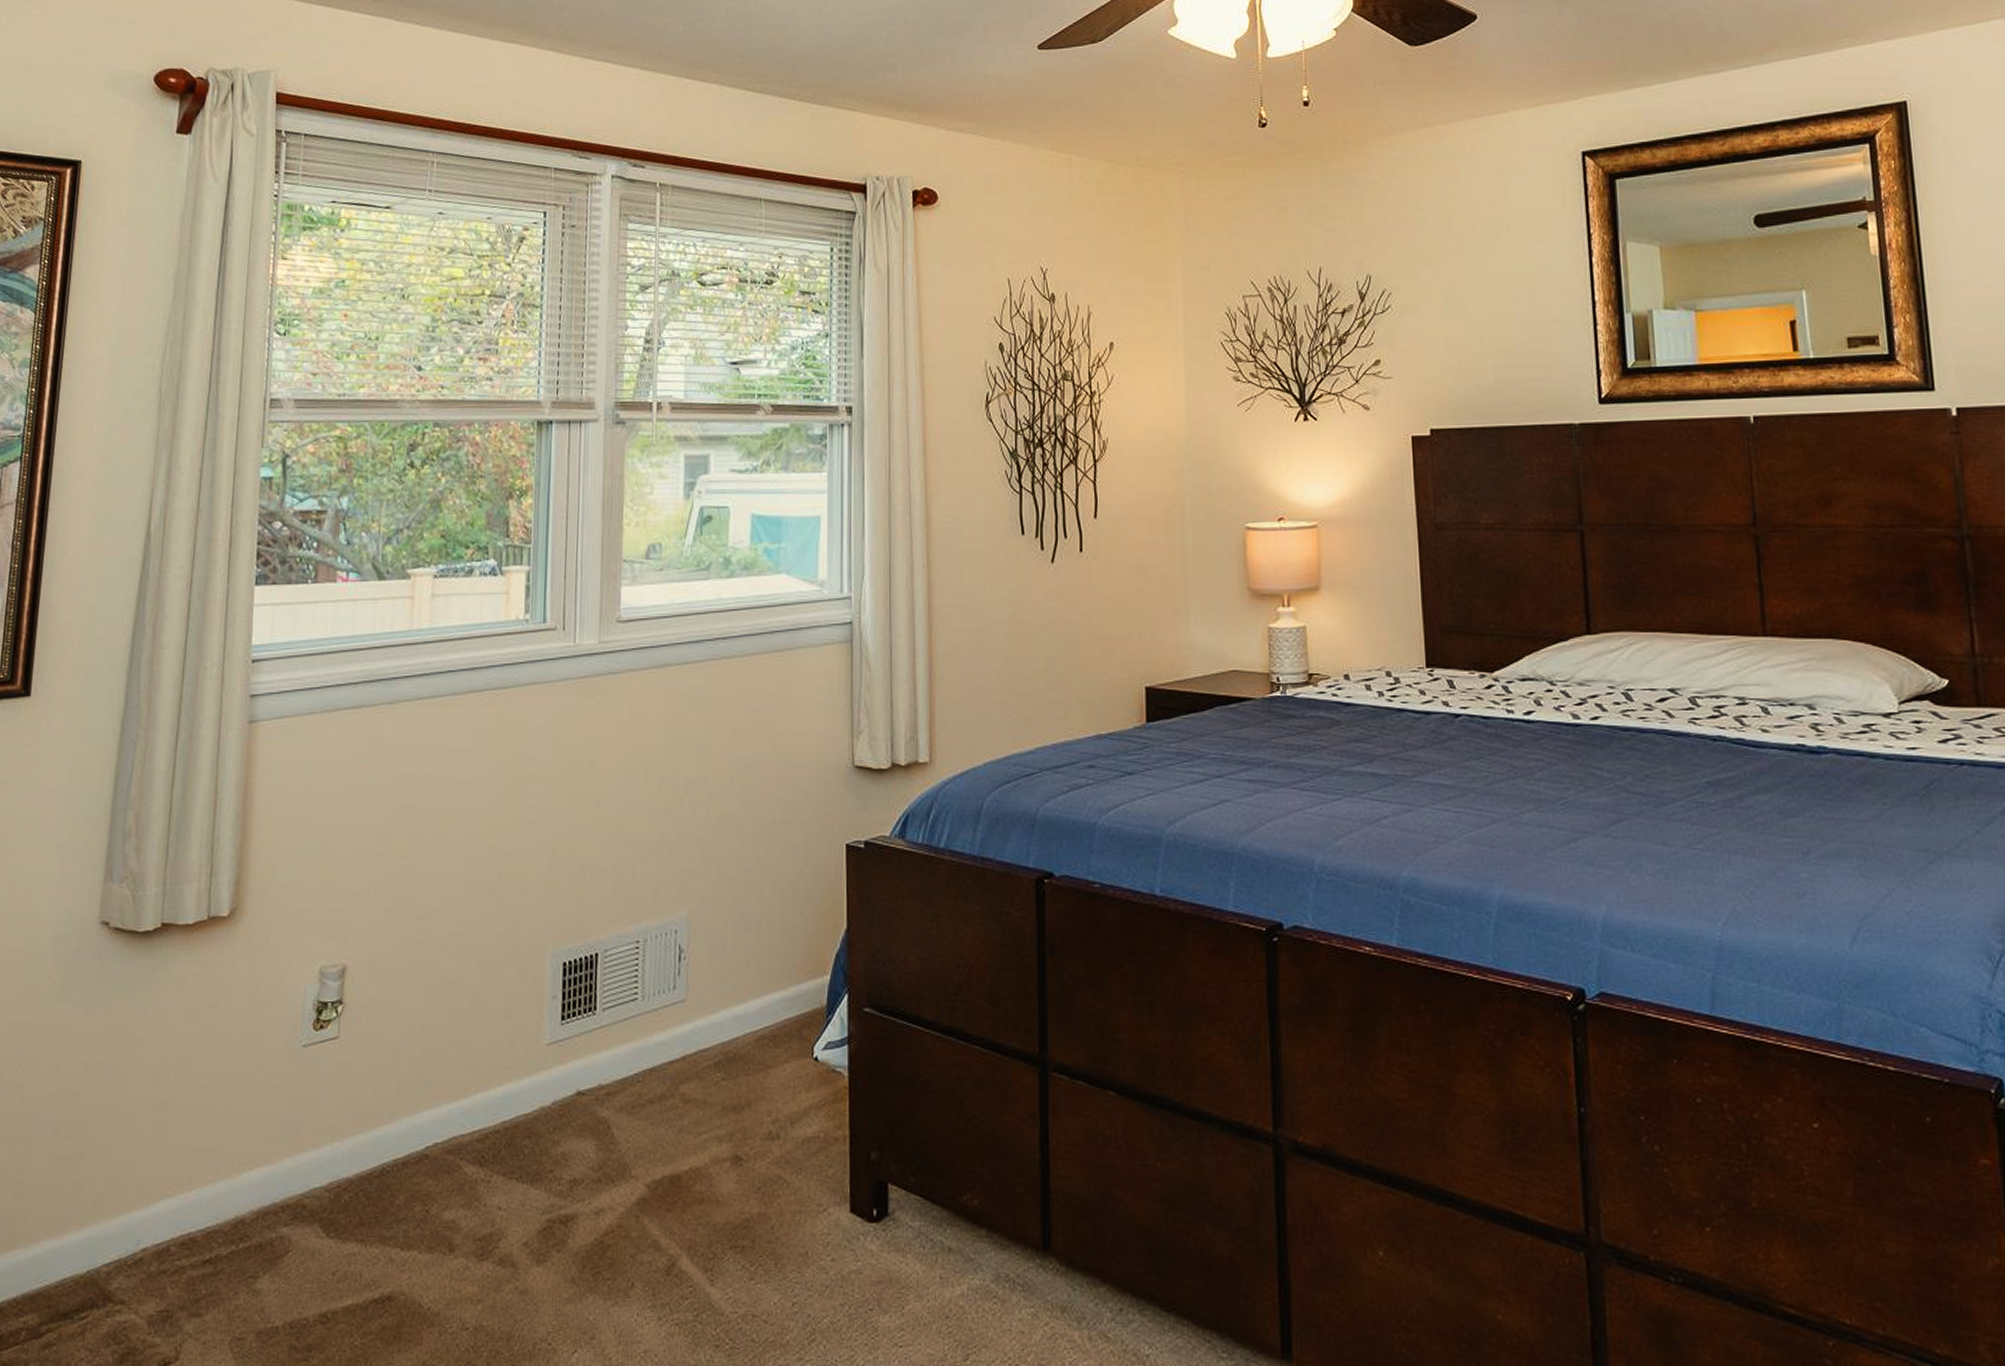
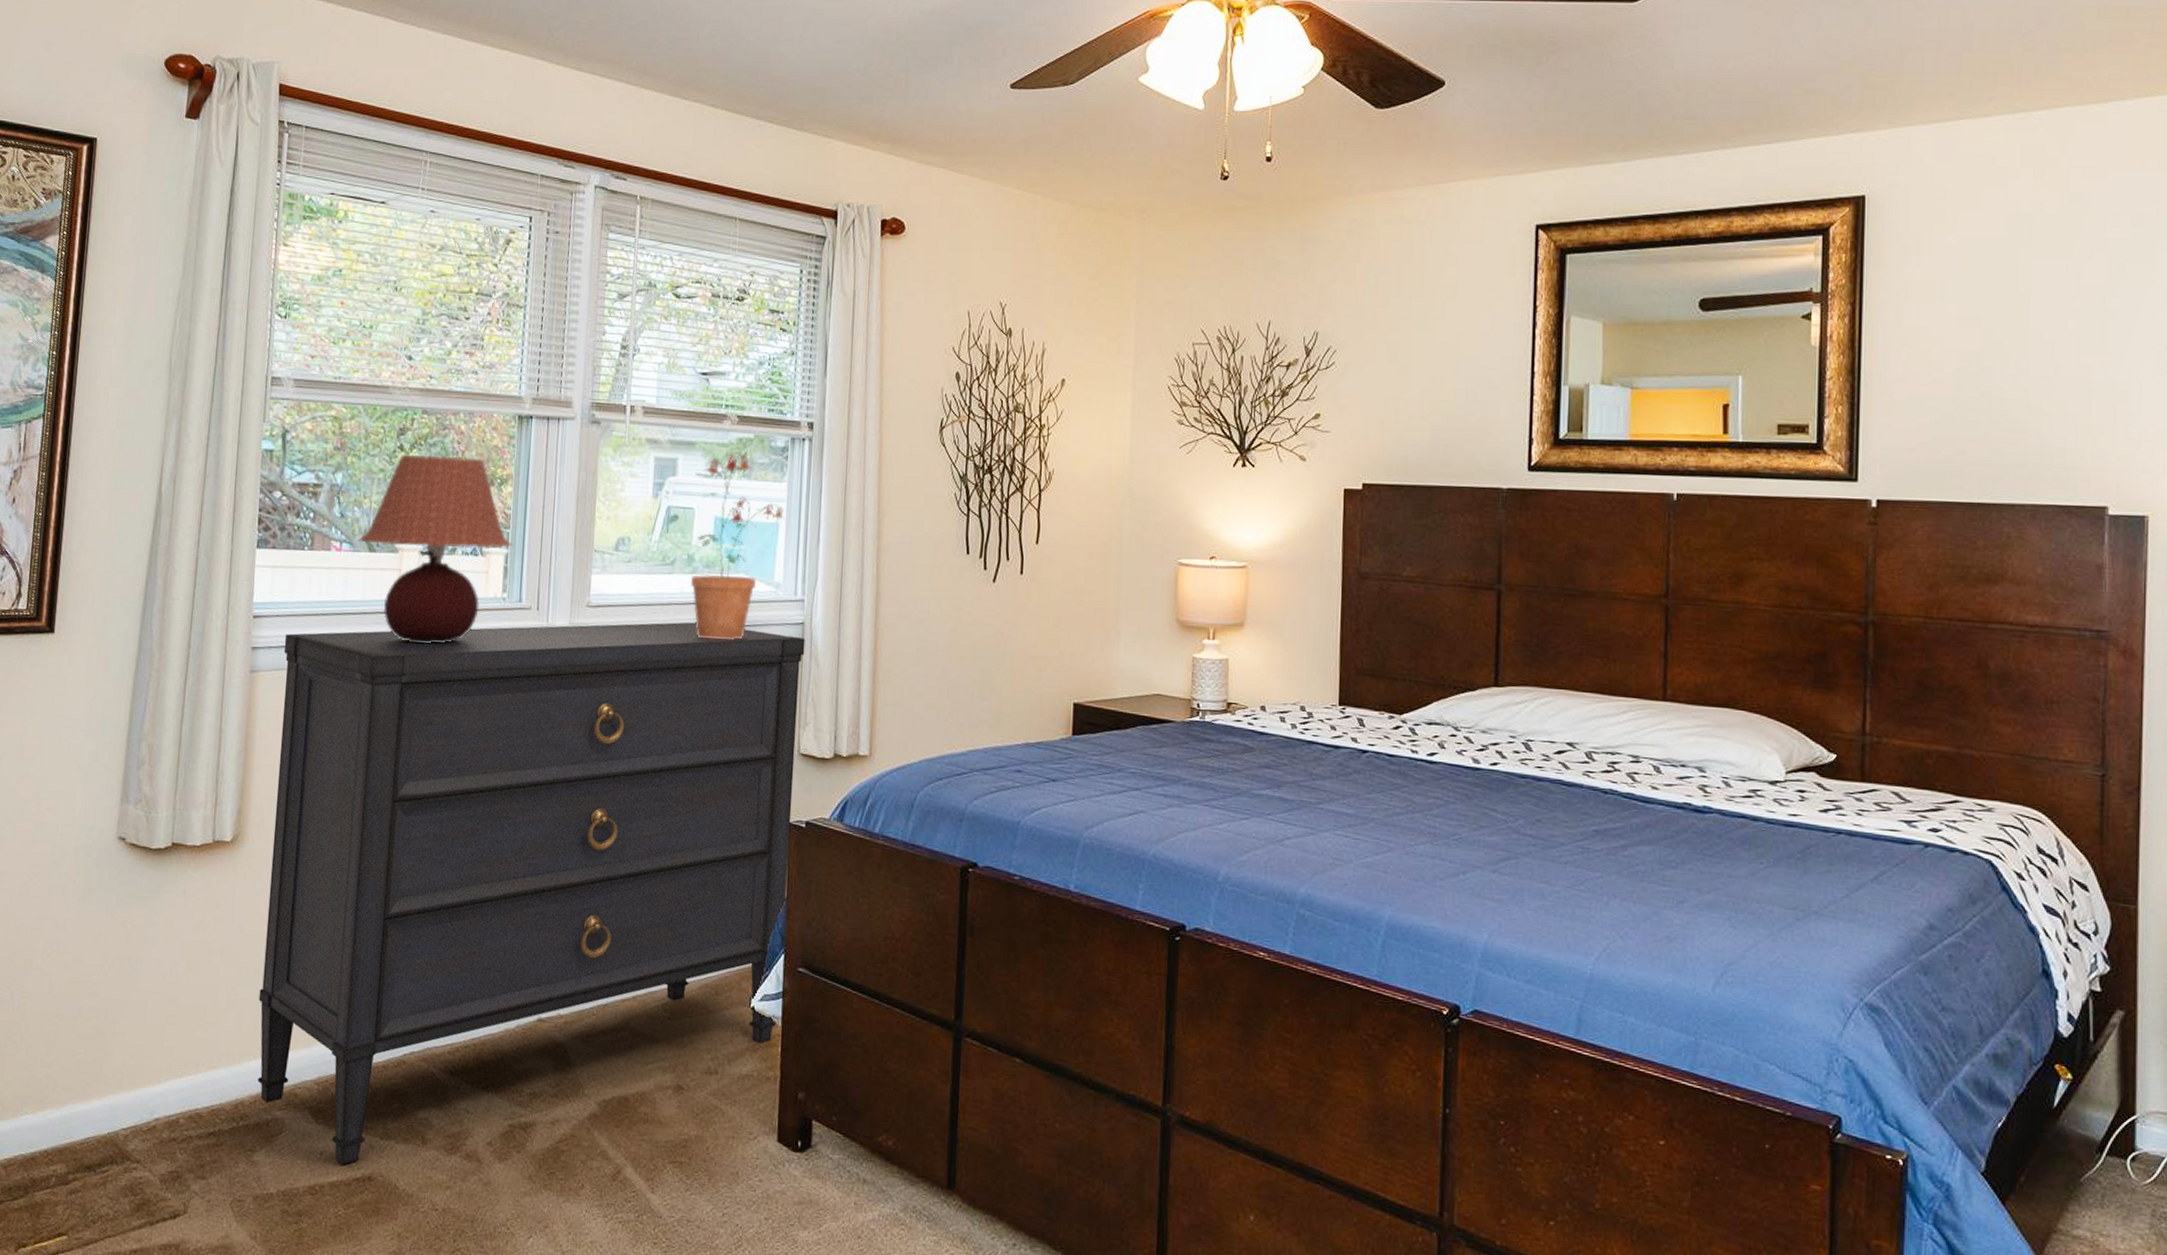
dresser: none [260,630,855,1285] -> present [257,622,806,1165]
table lamp: none [366,470,535,675] -> present [358,454,513,643]
potted plant: none [729,445,826,648] -> present [691,453,785,640]

